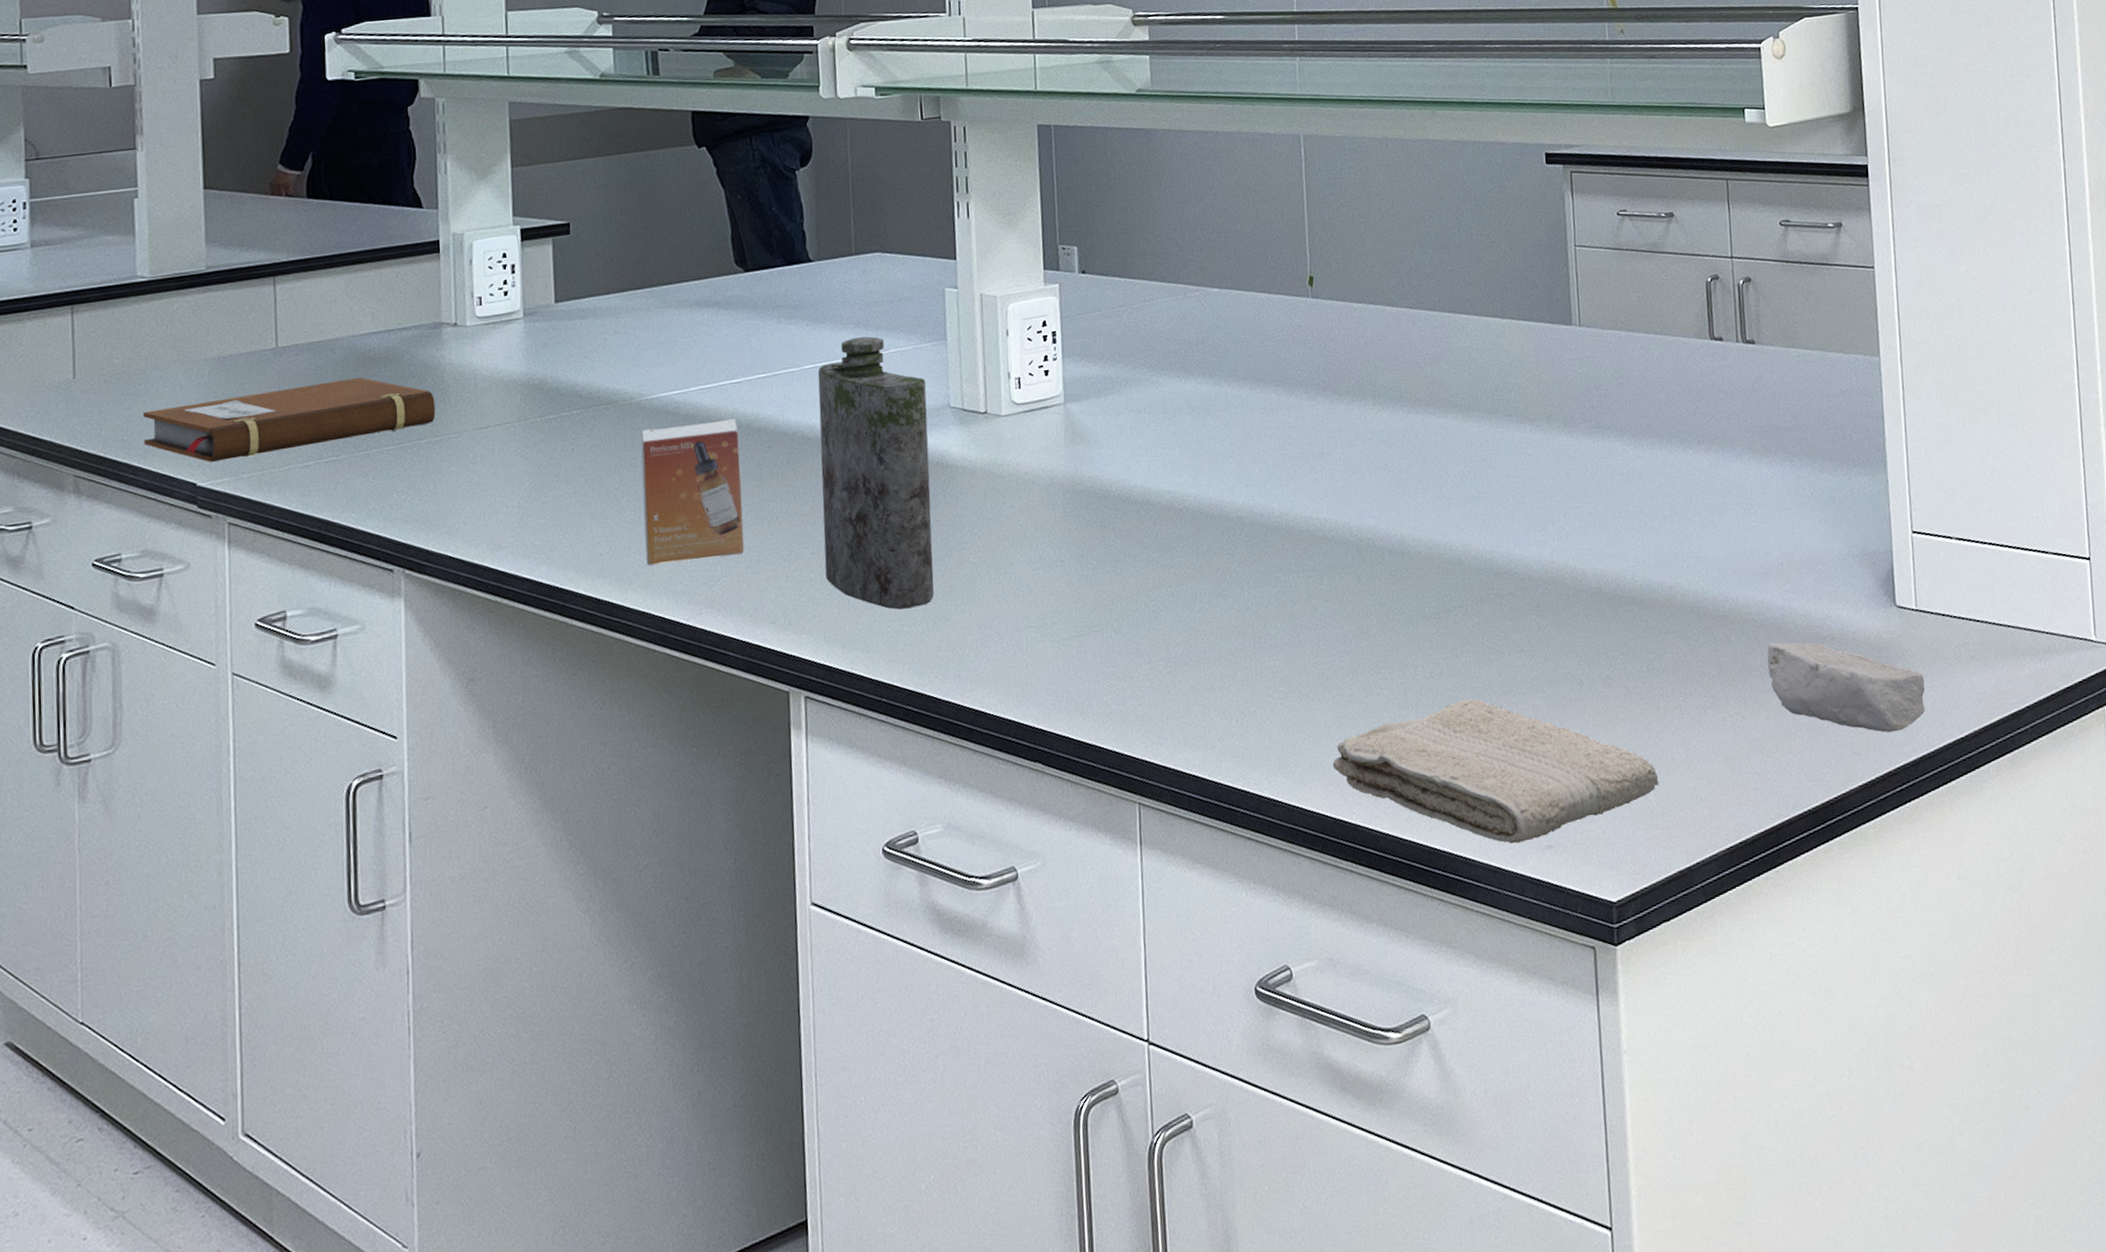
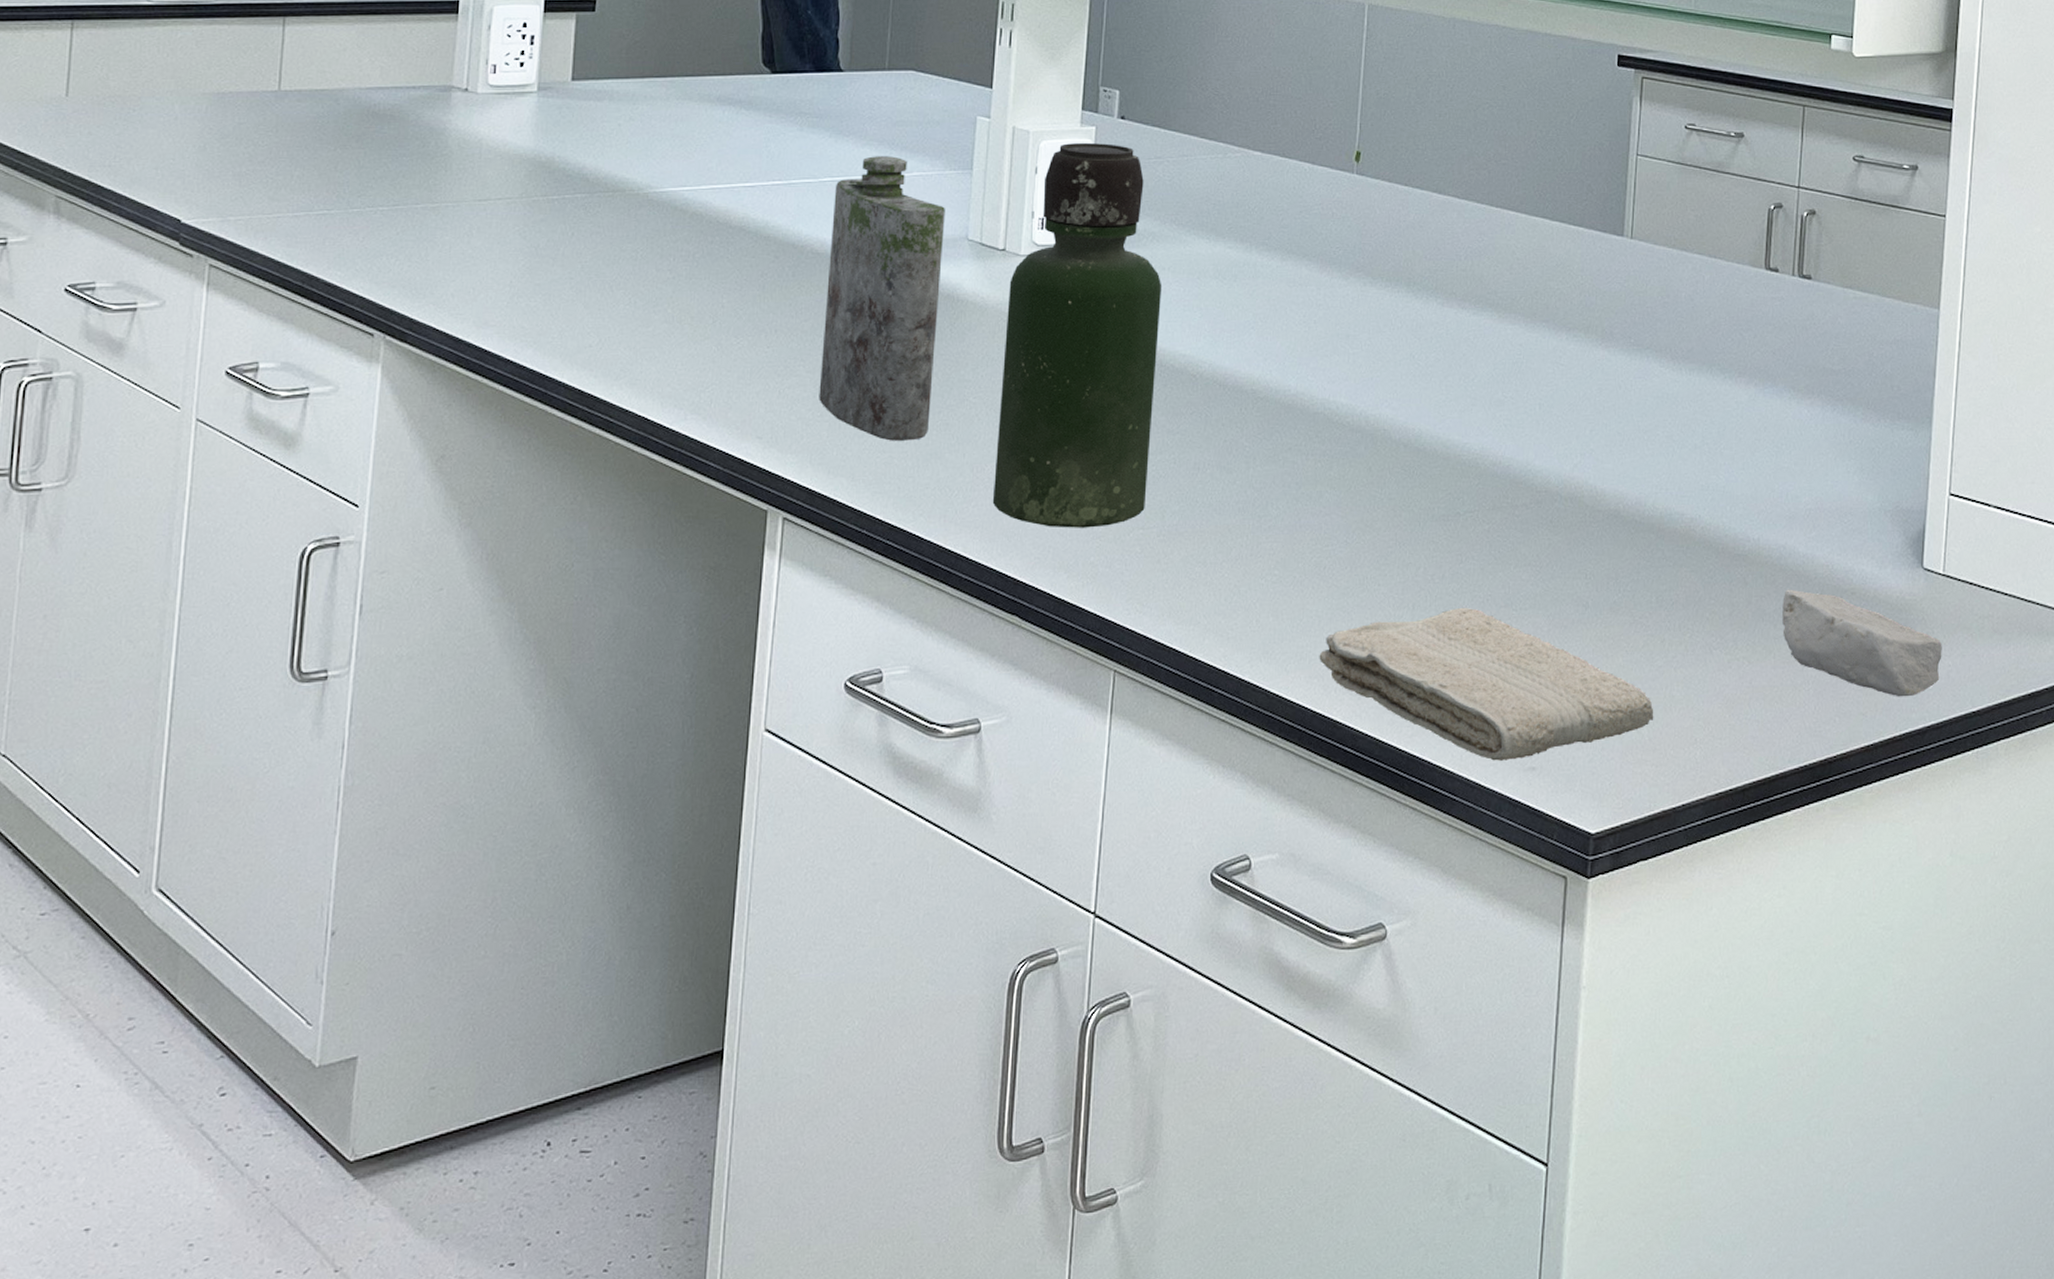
notebook: present [142,377,436,462] -> none [131,131,436,199]
small box: present [640,418,745,565] -> none [636,223,747,364]
bottle: none [994,298,1150,673] -> present [992,142,1162,528]

